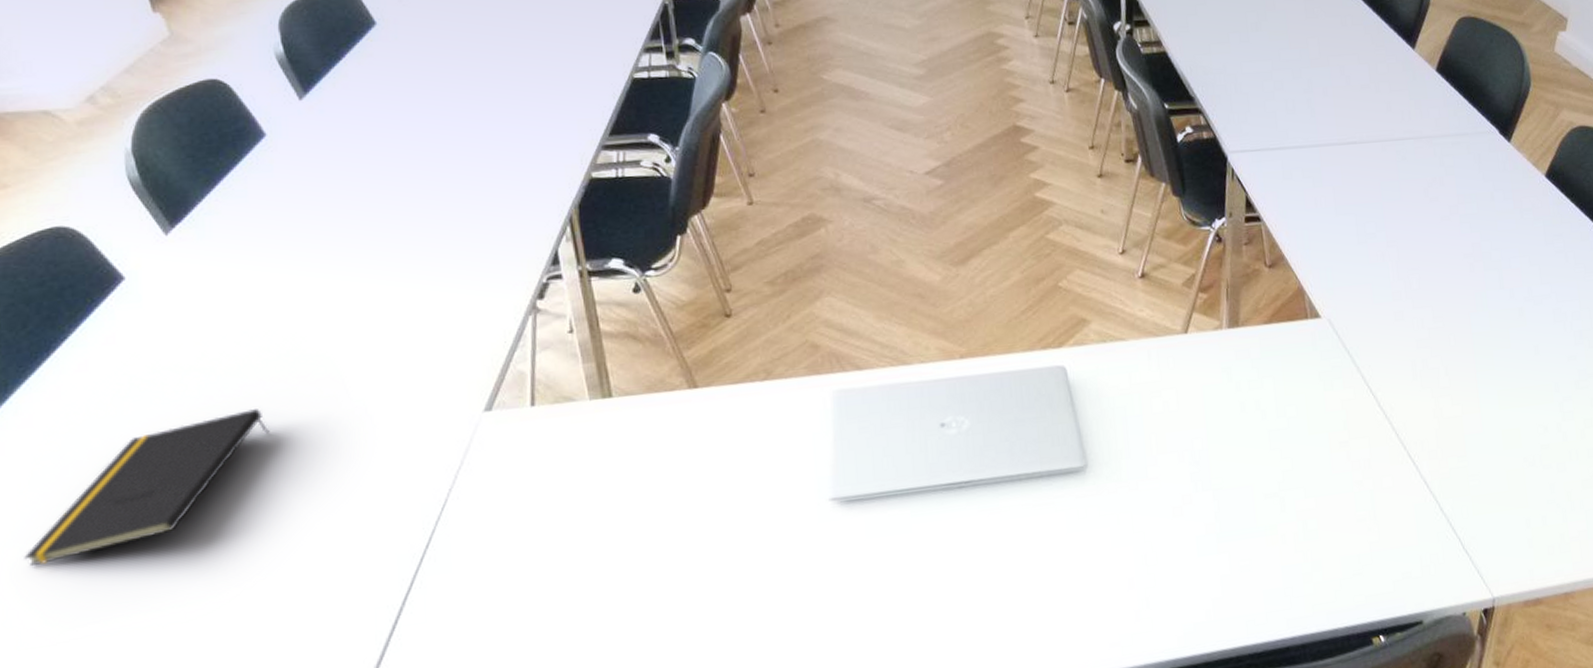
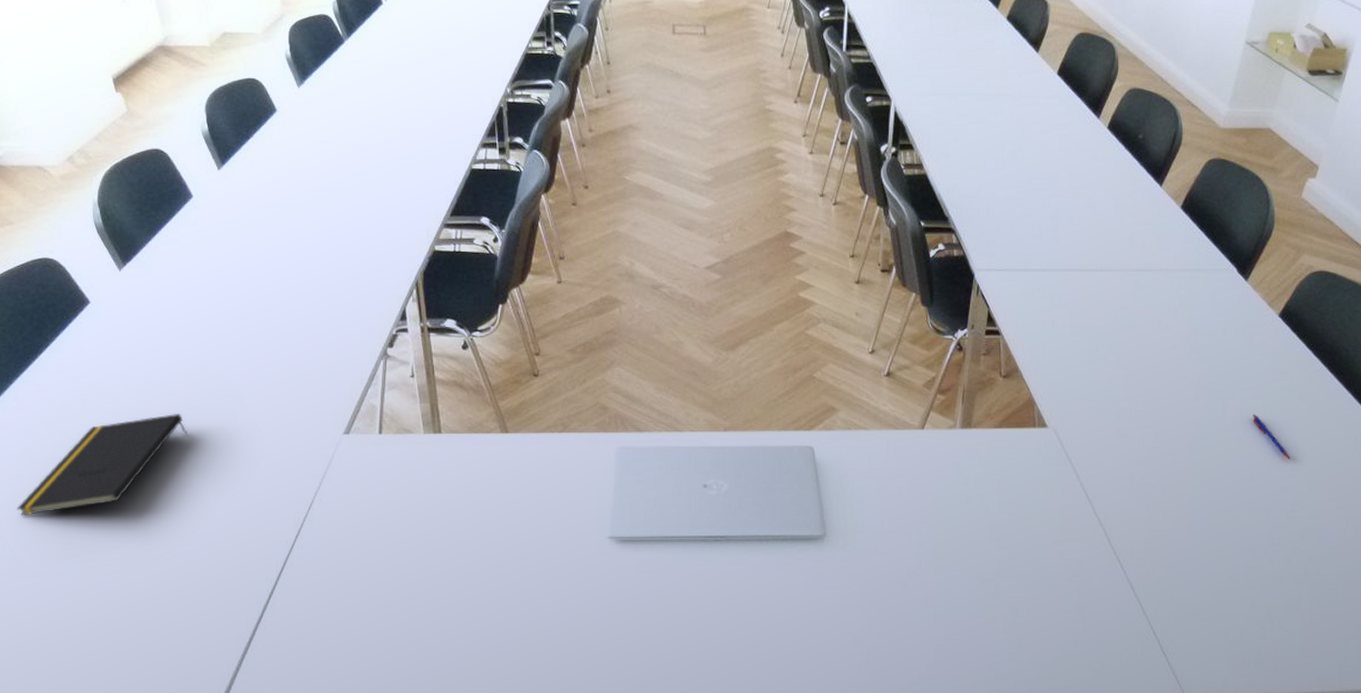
pen: none [1530,281,1573,327] -> present [1253,413,1291,460]

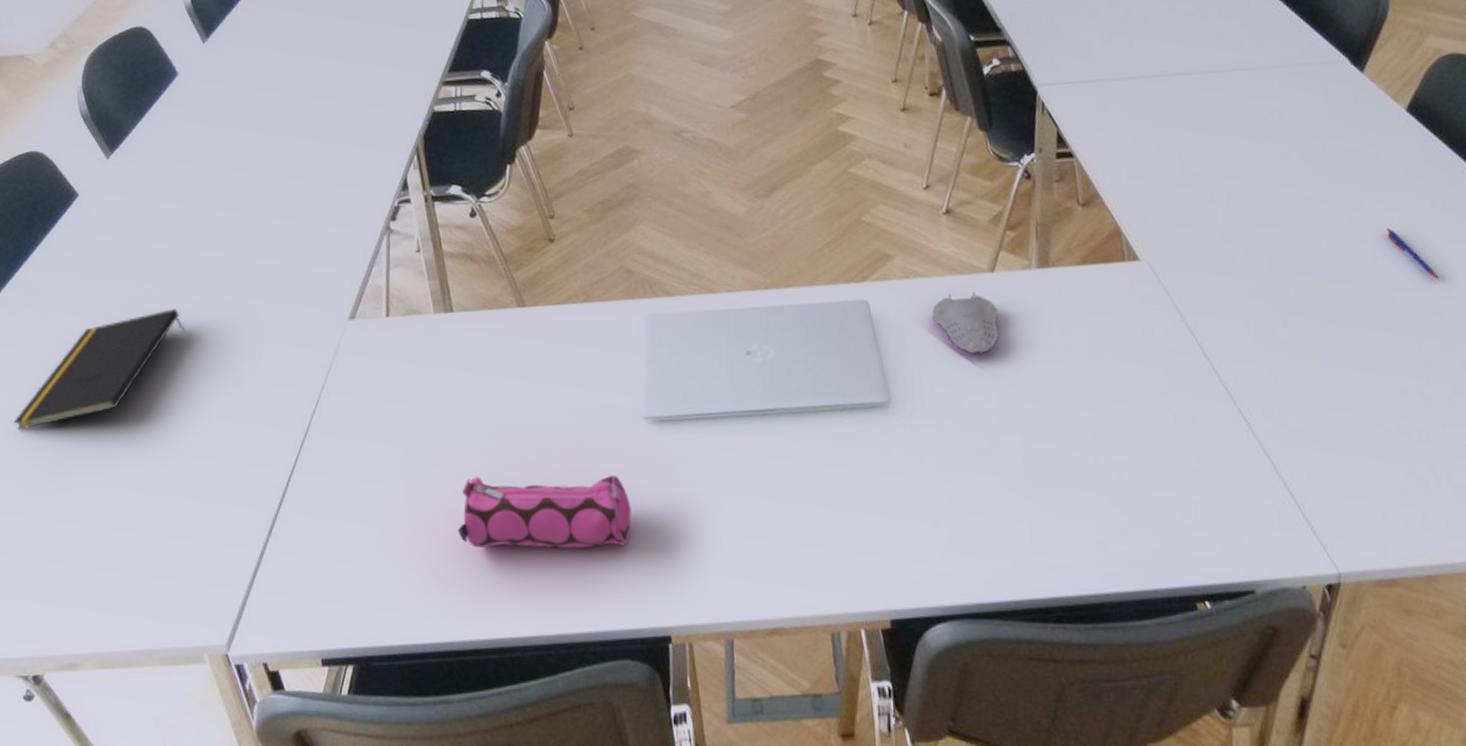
pencil case: none [433,581,591,648] -> present [457,474,632,549]
computer mouse: none [867,445,925,499] -> present [931,291,999,355]

